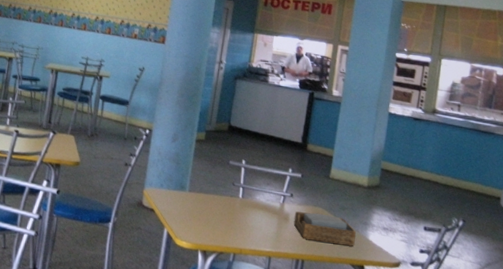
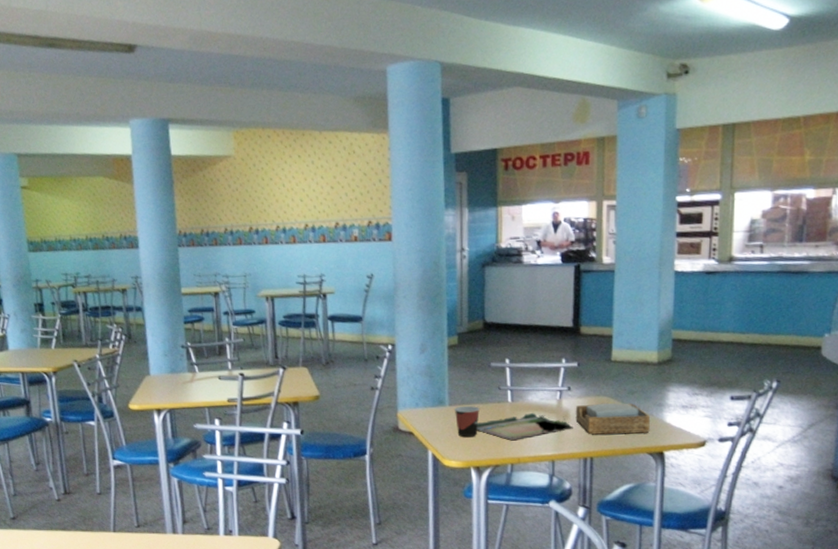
cup: none [192,194,214,224] -> present [453,405,480,439]
tray: none [209,210,291,234] -> present [476,412,573,441]

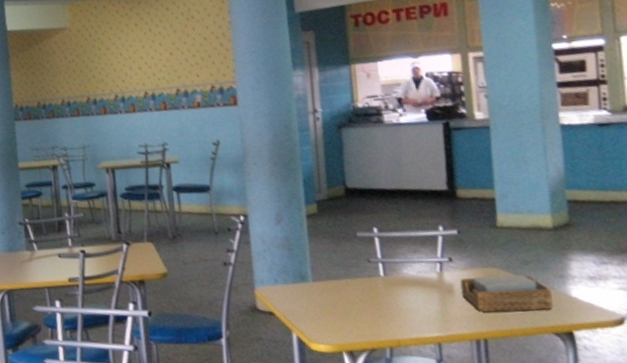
cup: present [453,405,480,439] -> none [318,281,348,319]
tray: present [476,412,573,441] -> none [345,287,460,321]

